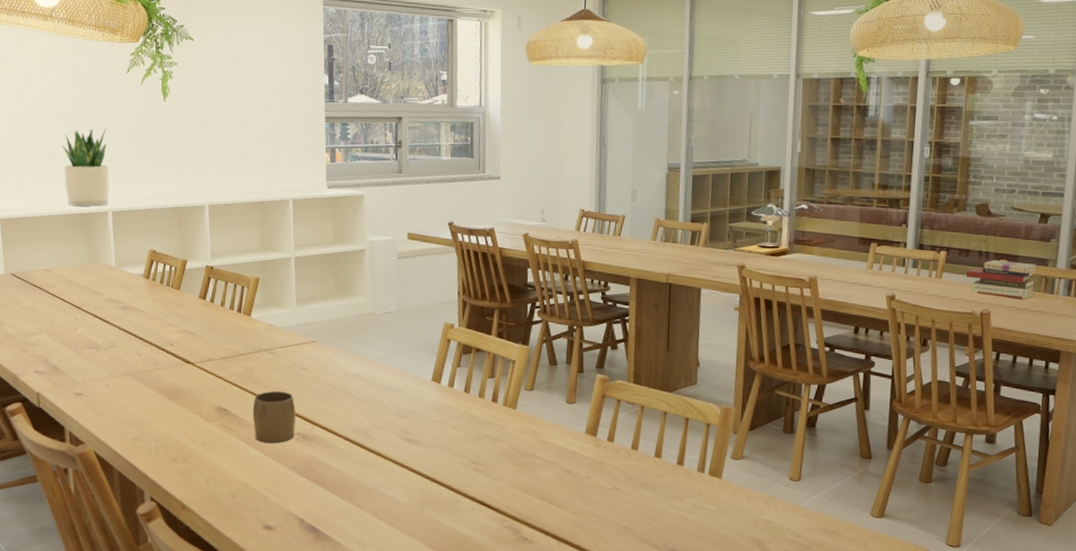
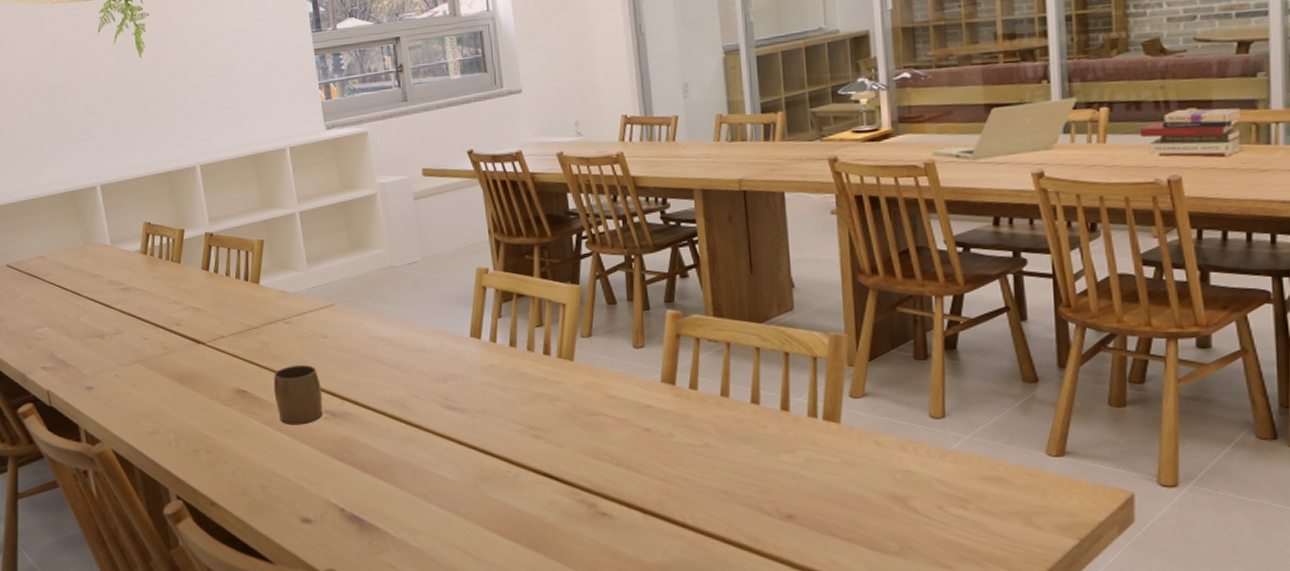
planter: present [63,128,109,207] -> none [42,95,96,185]
laptop: none [816,240,926,281] -> present [932,97,1078,160]

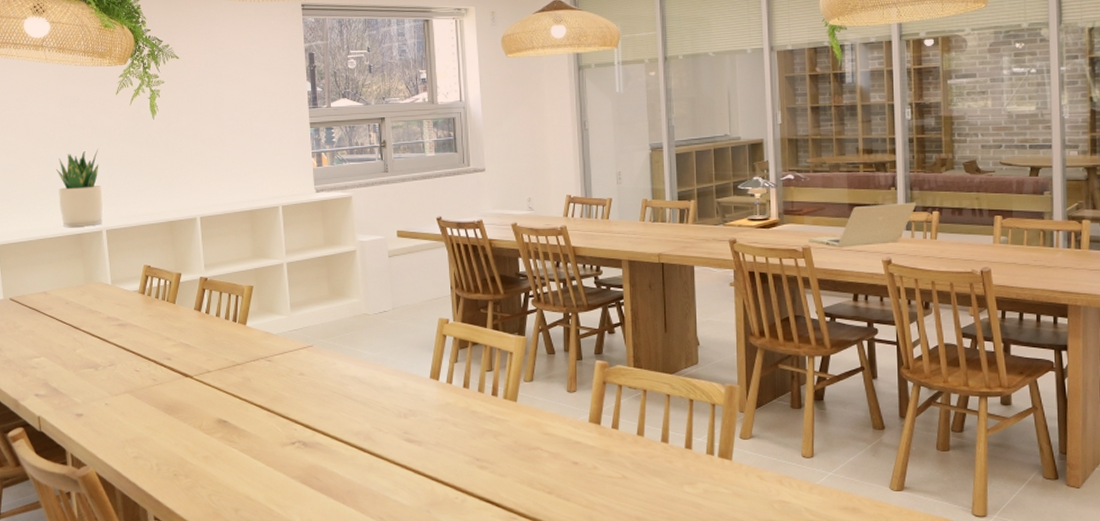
planter: none [42,95,96,185] -> present [56,149,103,228]
mug: present [273,364,323,425] -> none [252,398,296,453]
books: present [1139,108,1243,158] -> none [961,216,1034,255]

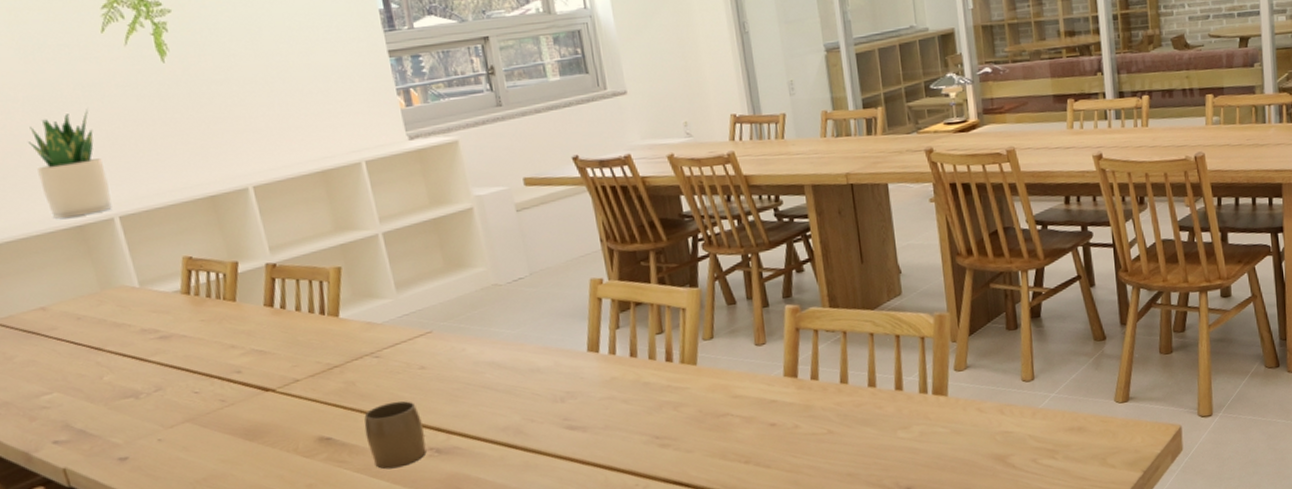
mug: none [252,398,296,453] -> present [364,401,426,469]
laptop: present [809,202,917,247] -> none [1012,87,1125,146]

